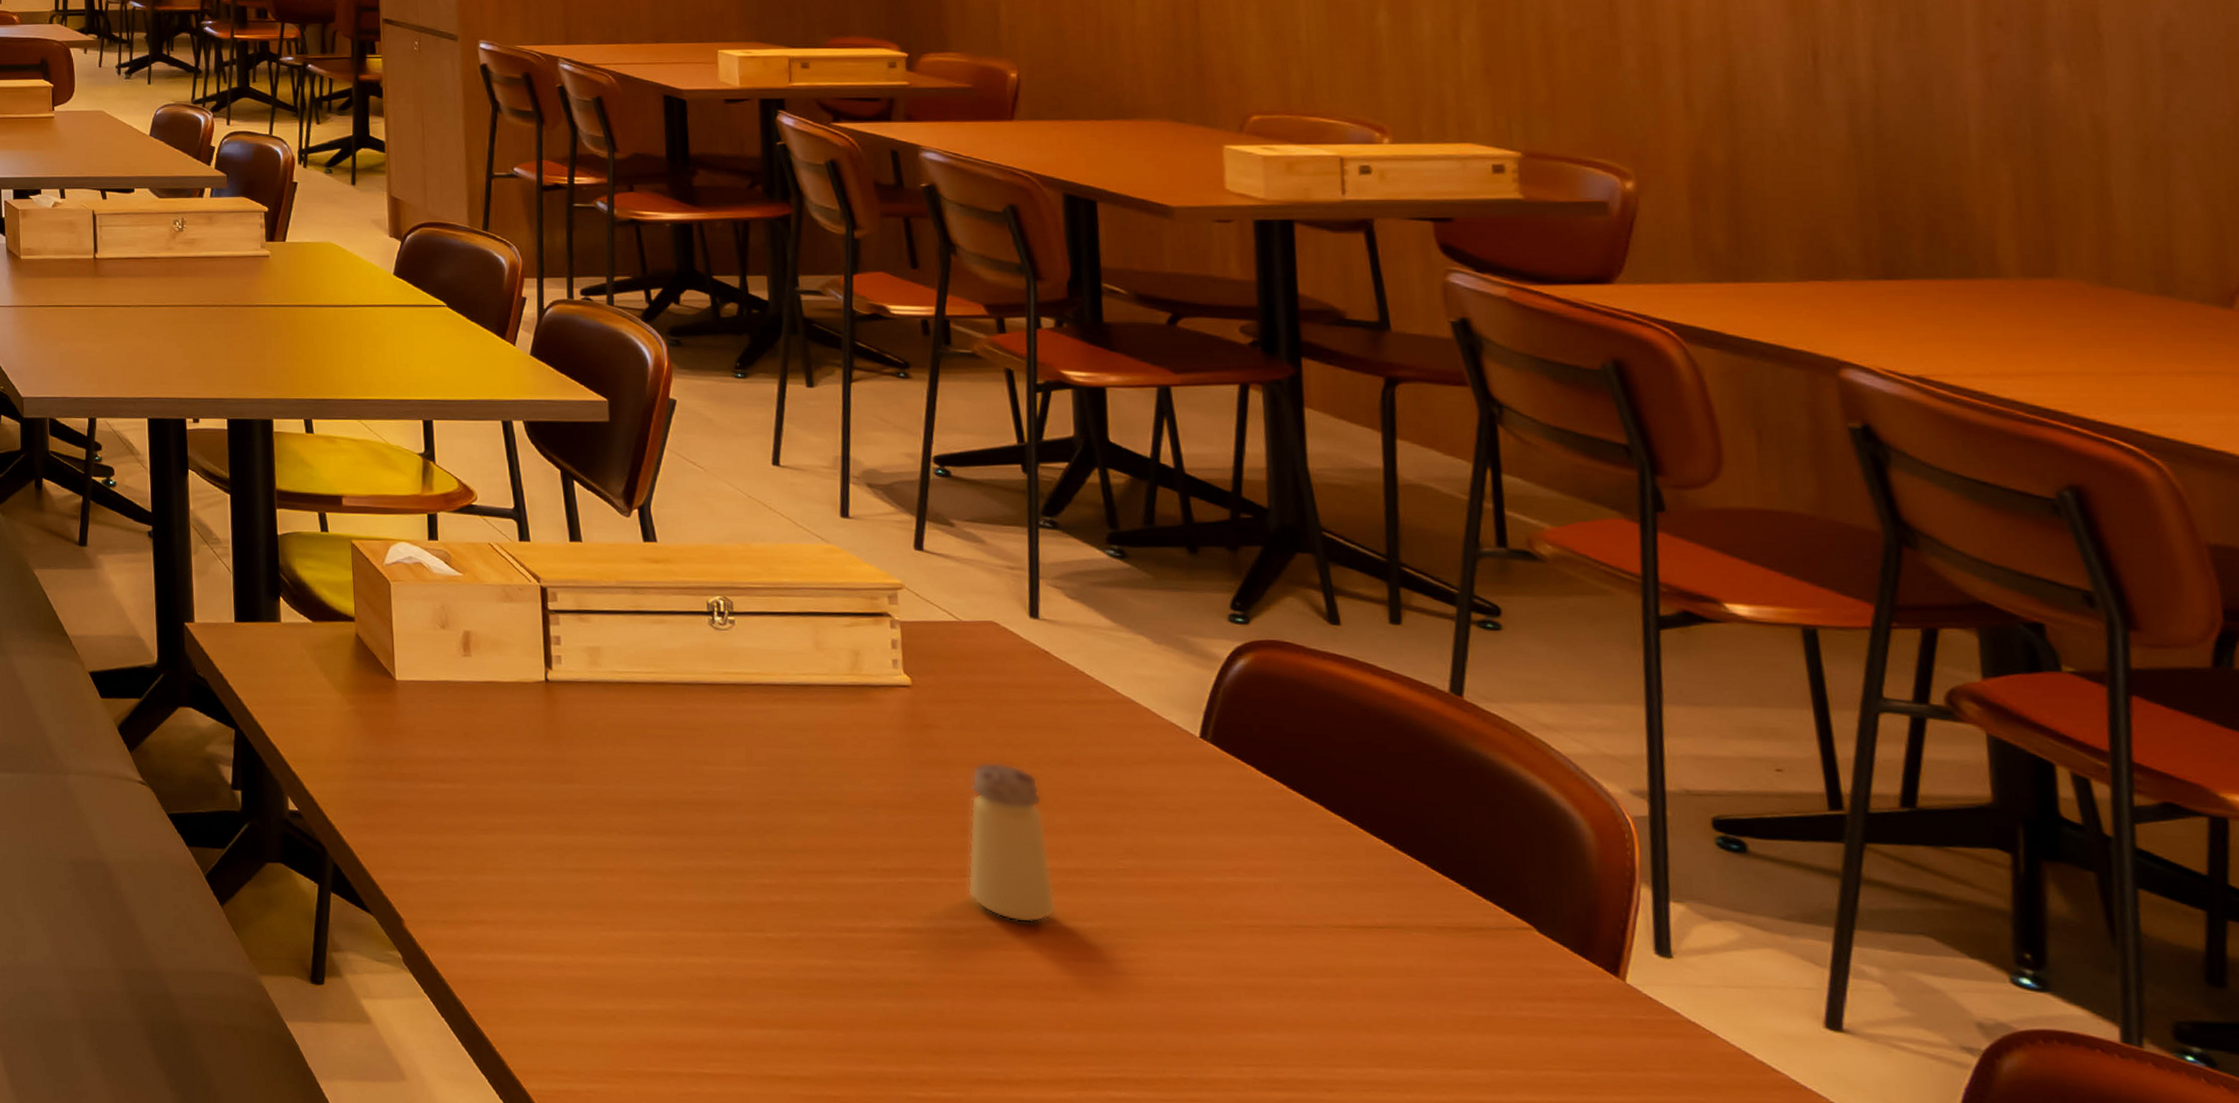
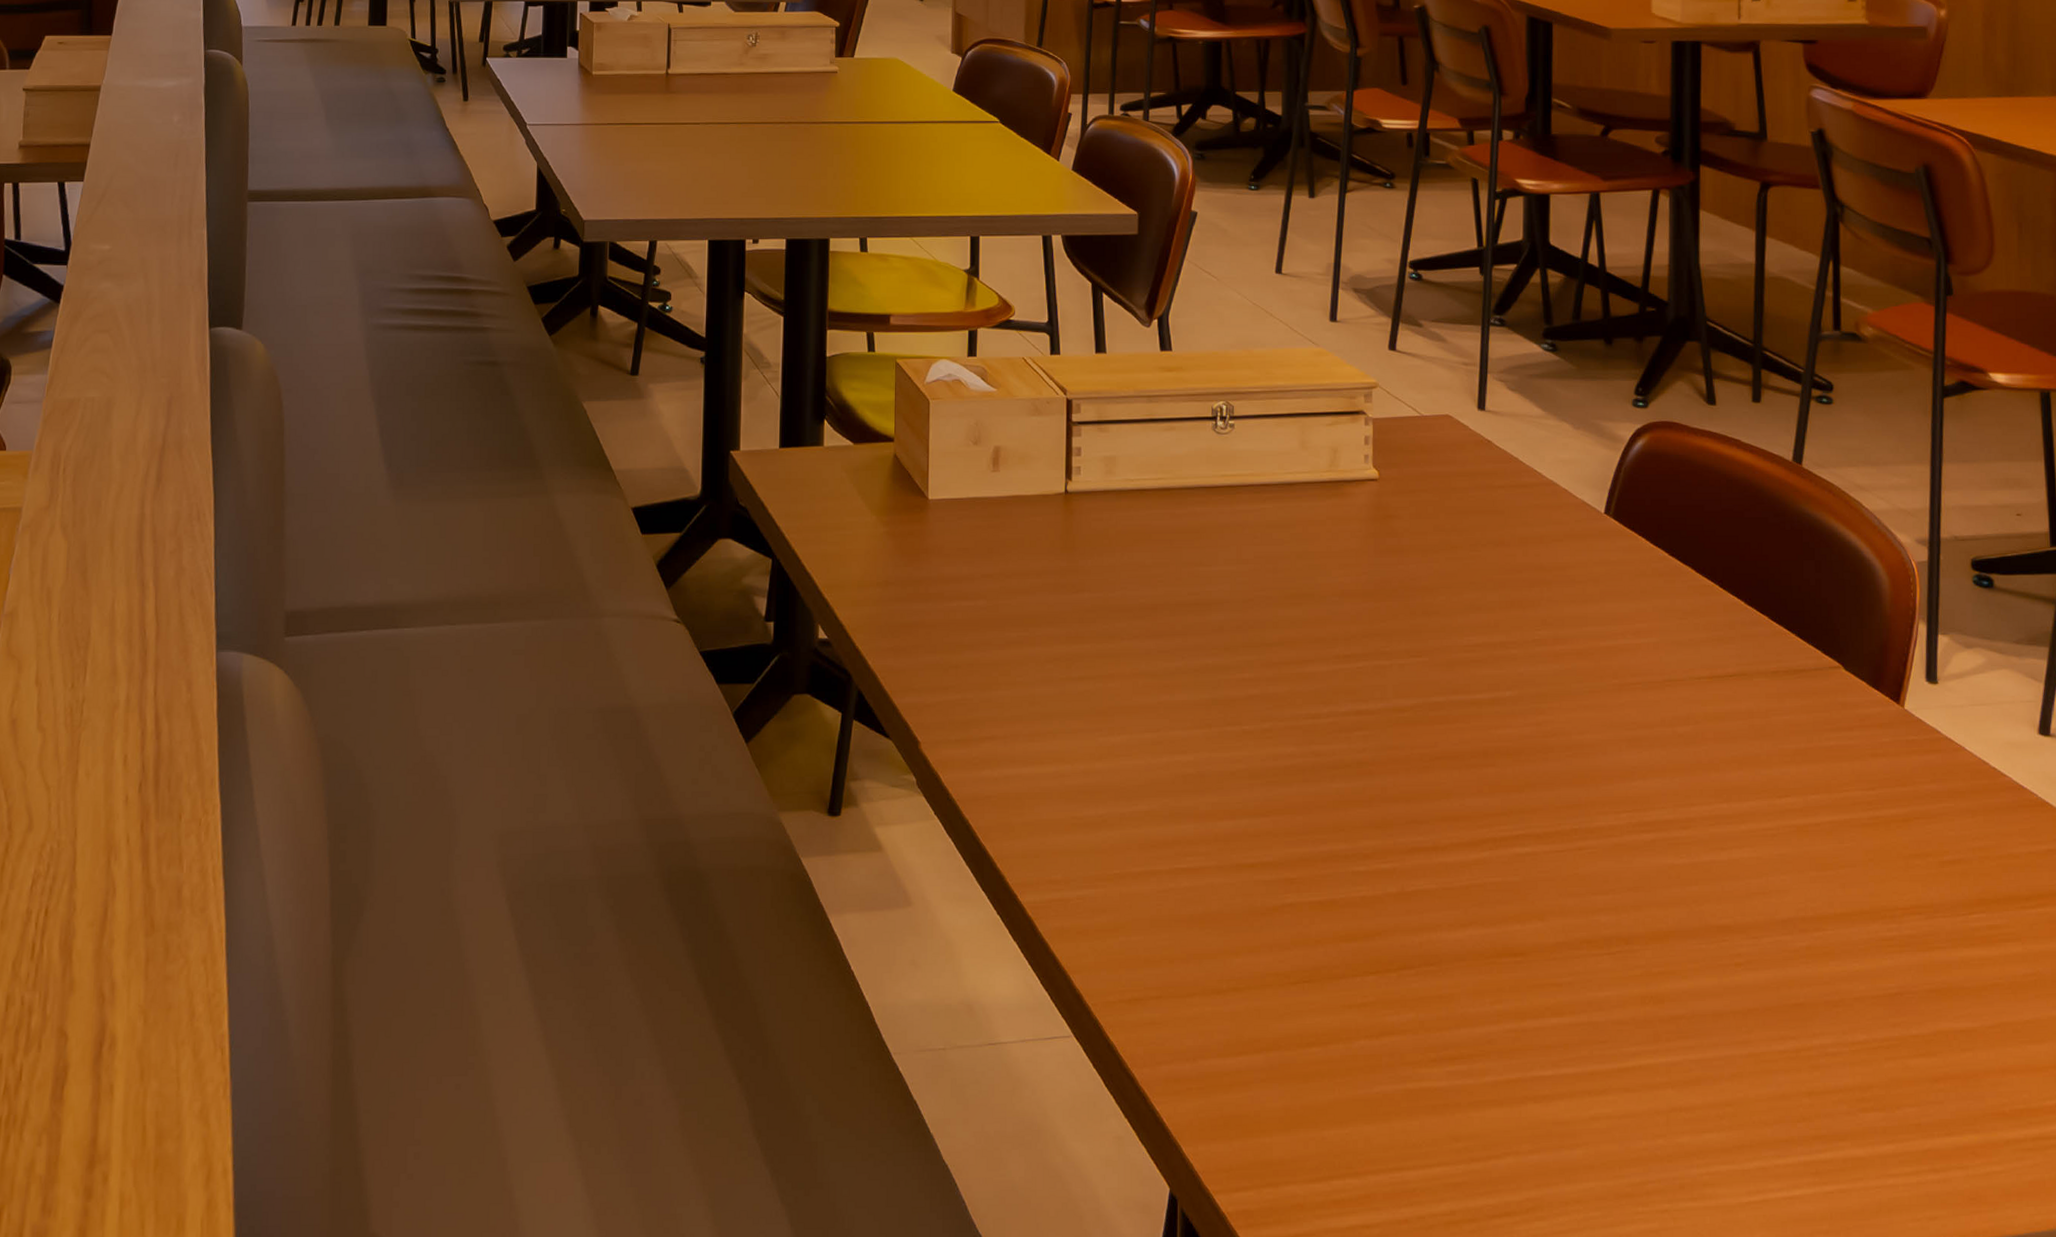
saltshaker: present [966,761,1057,924] -> none [1412,547,1483,697]

